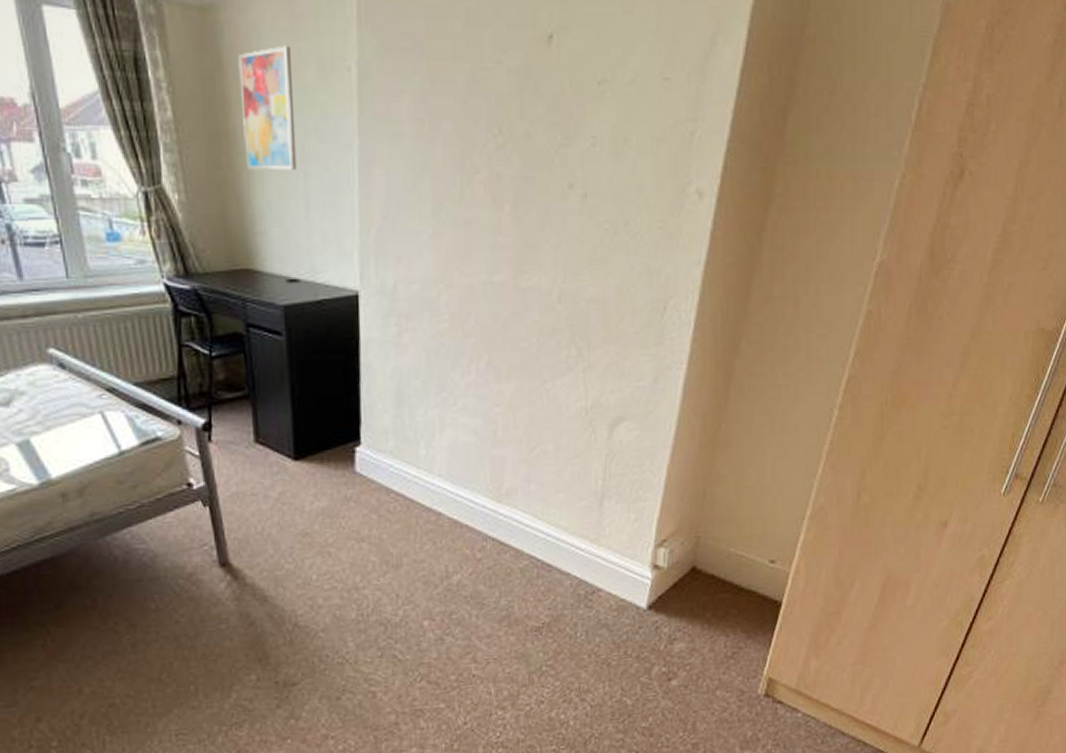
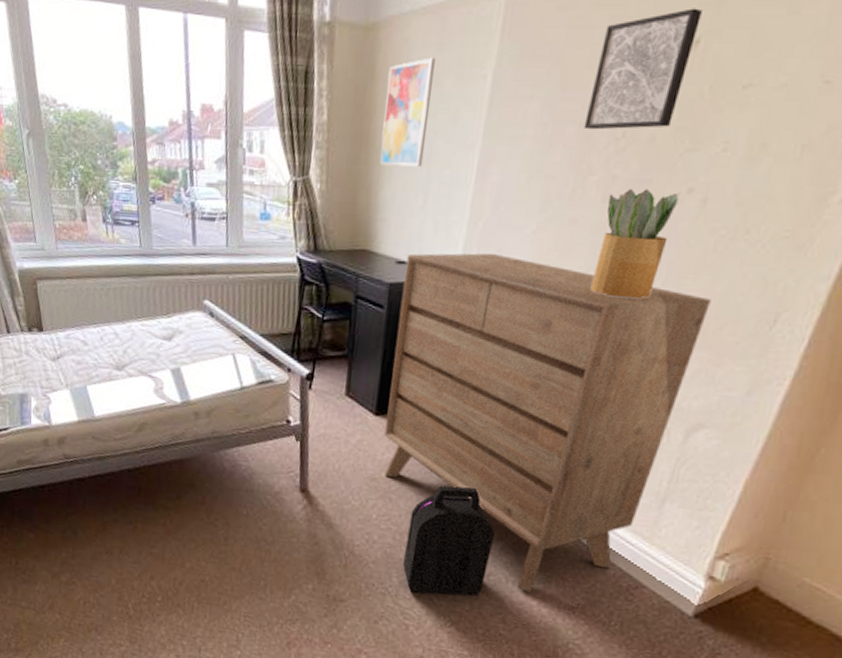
dresser: none [298,262,608,623] -> present [384,253,711,593]
backpack: none [355,522,450,654] -> present [402,485,496,597]
wall art: none [460,3,550,126] -> present [584,8,702,130]
potted plant: none [496,186,562,299] -> present [590,188,680,299]

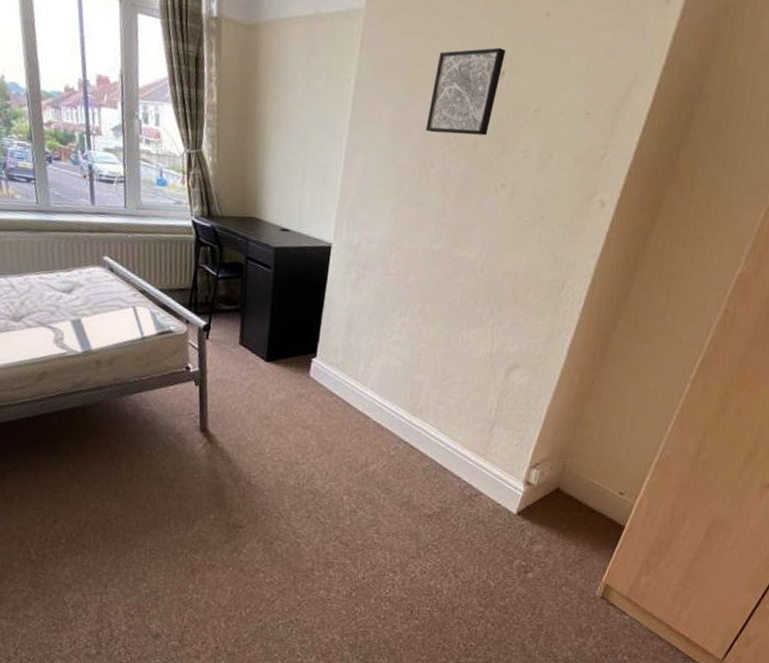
wall art: present [380,57,435,167] -> none [264,59,308,150]
dresser: present [384,253,711,593] -> none [274,223,520,506]
backpack: present [402,485,496,597] -> none [293,420,369,515]
potted plant: present [590,188,680,299] -> none [434,180,495,267]

